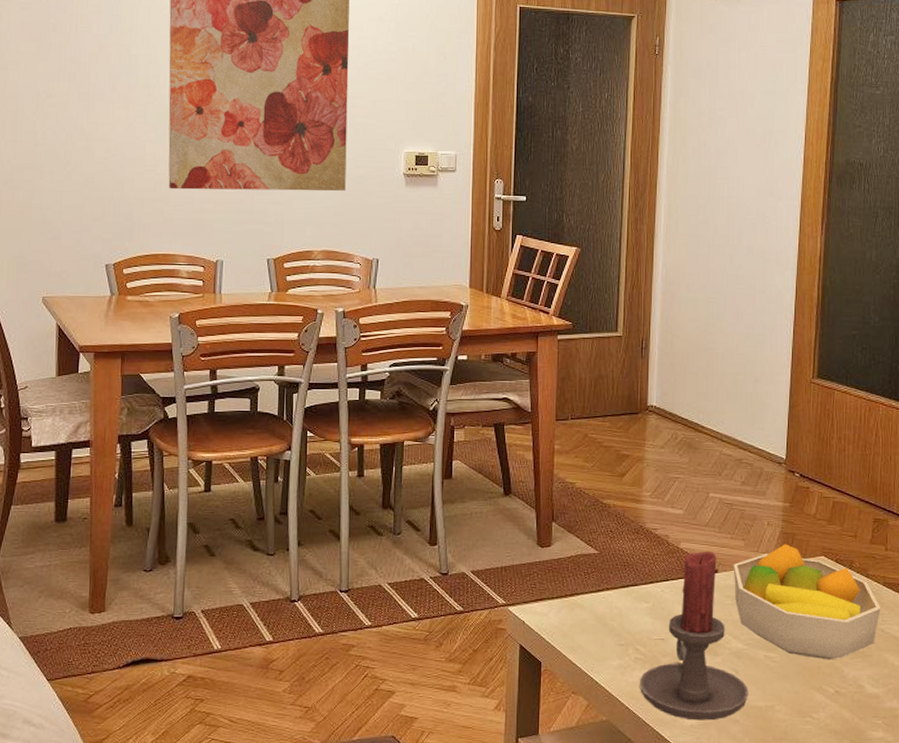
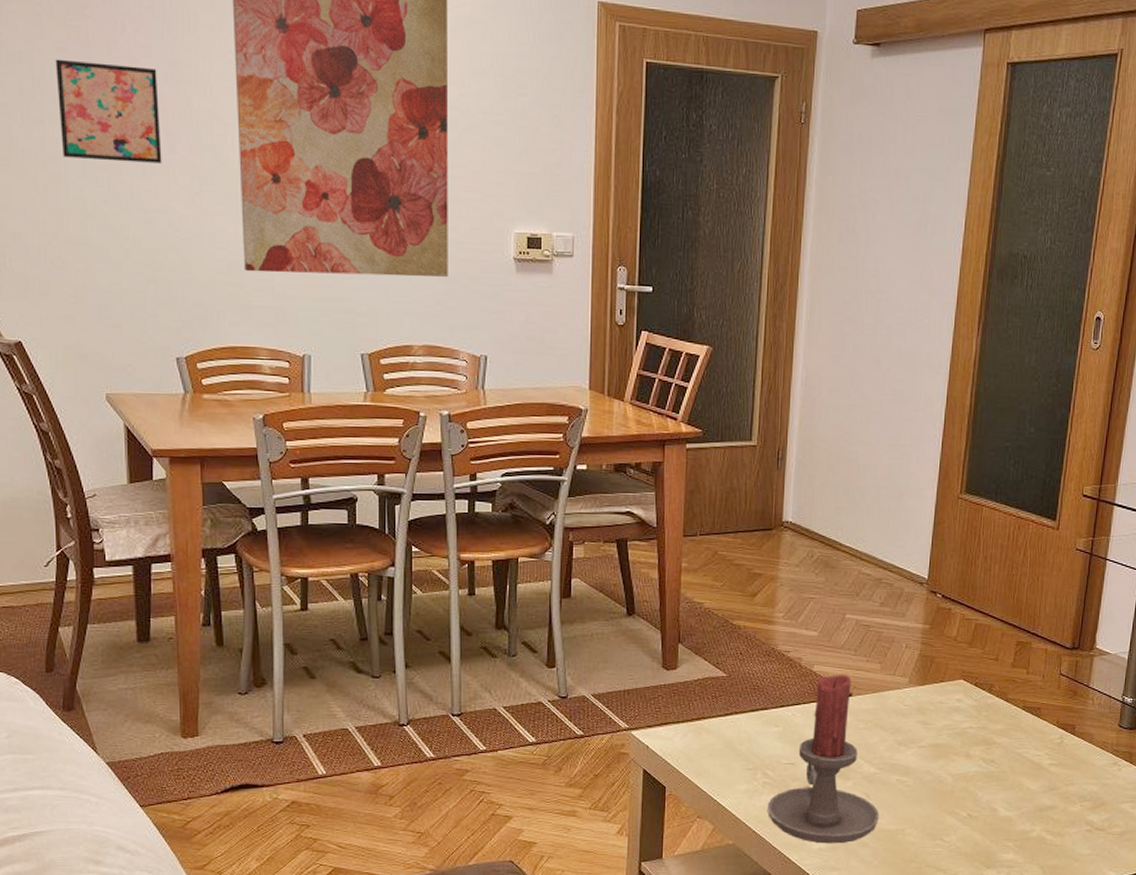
wall art: none [19,17,104,100] -> present [55,59,162,164]
fruit bowl: present [733,544,881,660] -> none [868,667,1019,784]

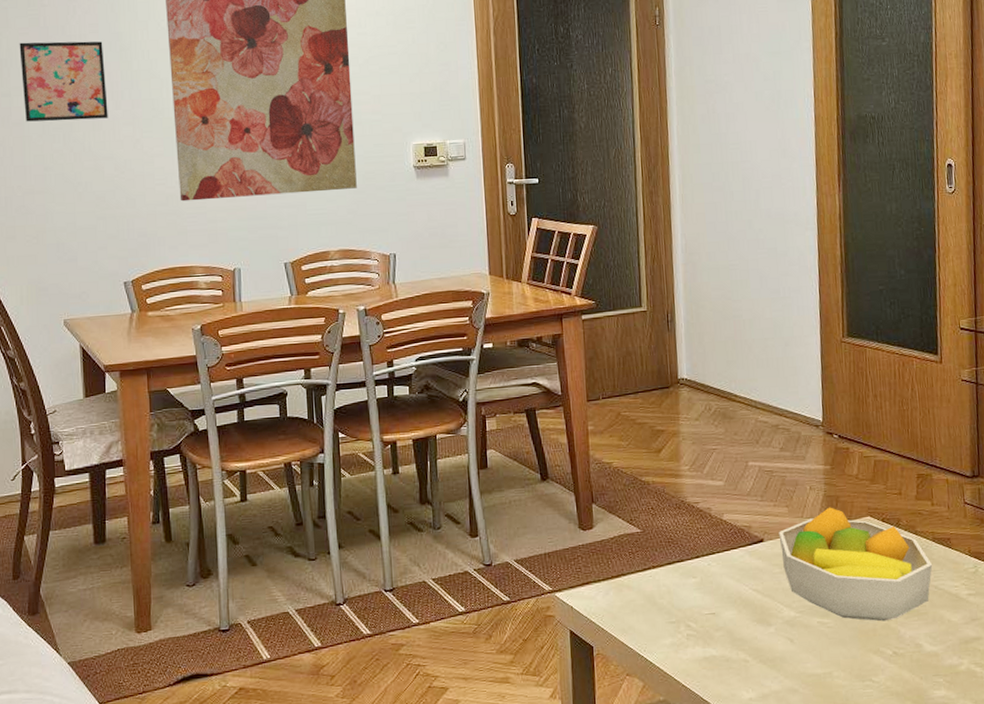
candle holder: present [768,675,880,844] -> none [694,521,806,693]
fruit bowl: none [868,667,1019,784] -> present [778,507,933,622]

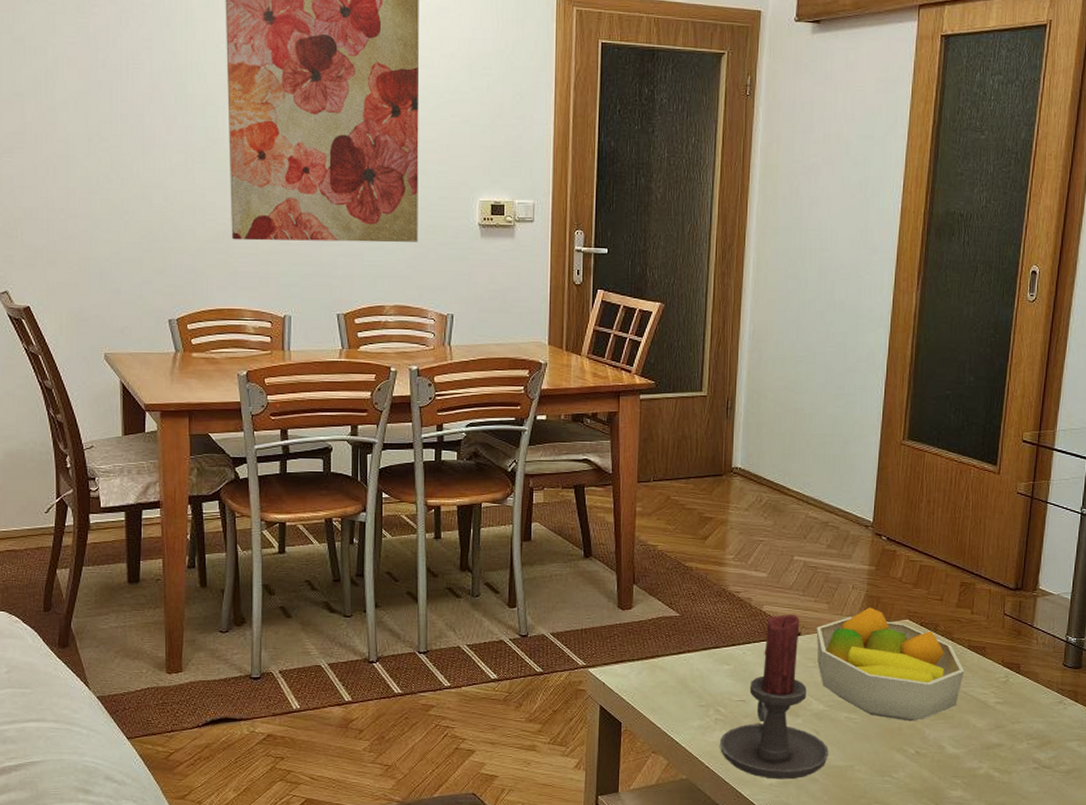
wall art: present [19,41,108,122] -> none [66,52,159,144]
candle holder: none [694,521,806,693] -> present [720,615,830,780]

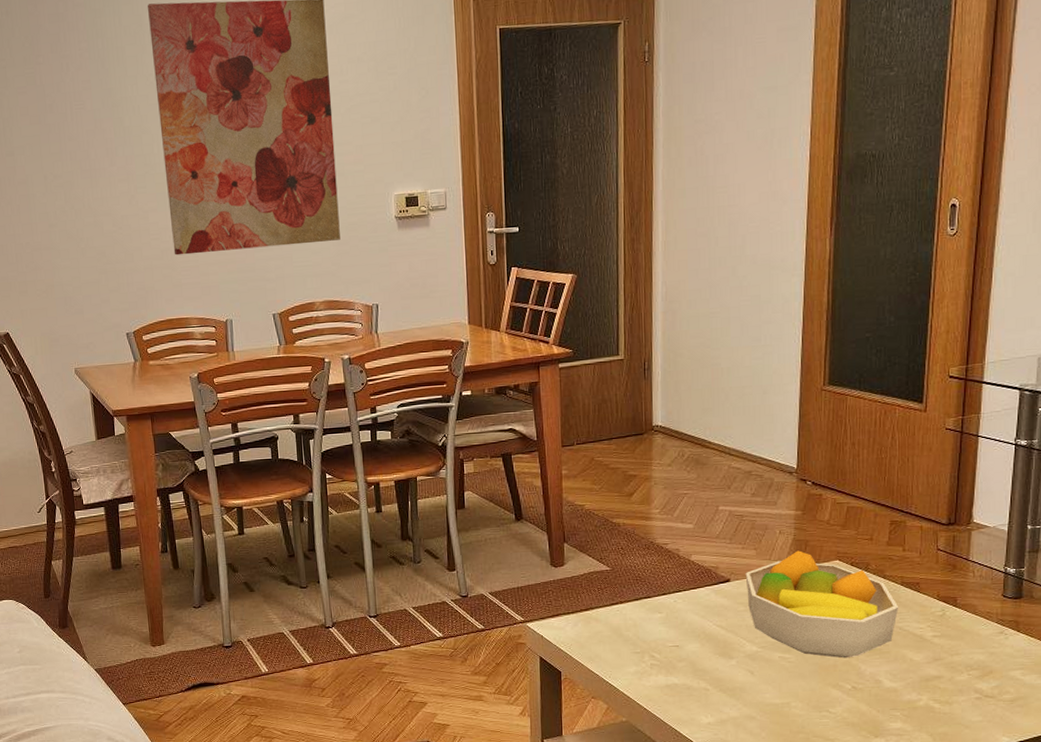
candle holder: present [720,615,830,780] -> none [657,562,765,719]

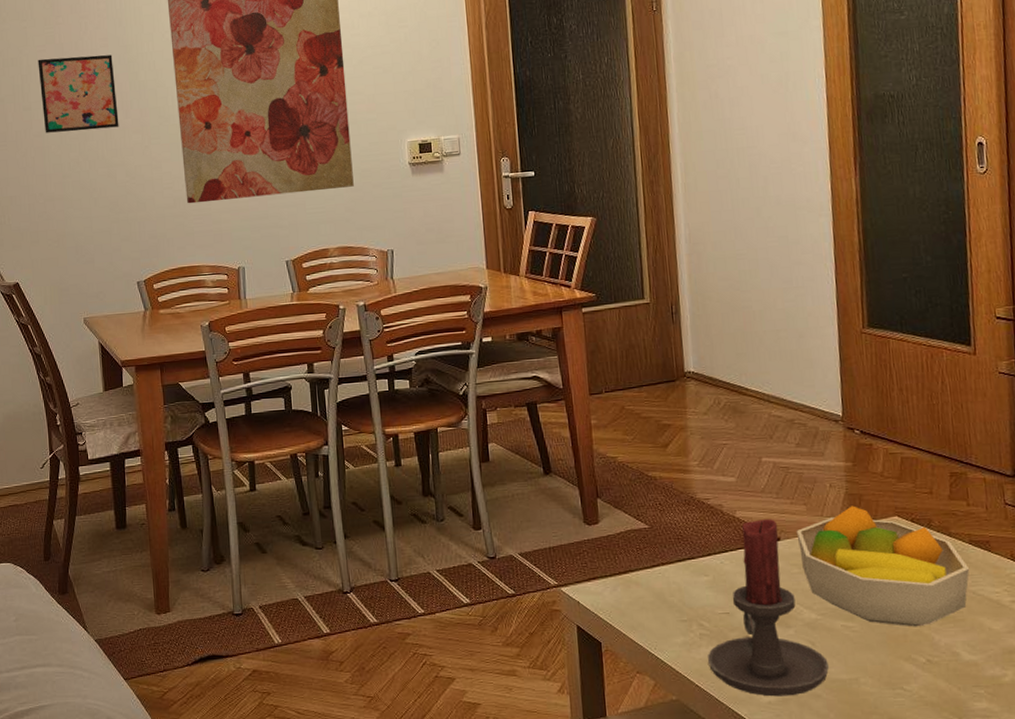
wall art: none [19,98,105,180] -> present [37,54,119,133]
candle holder: none [657,562,765,719] -> present [708,519,830,697]

